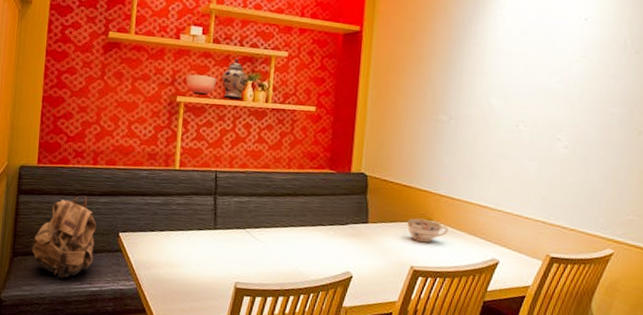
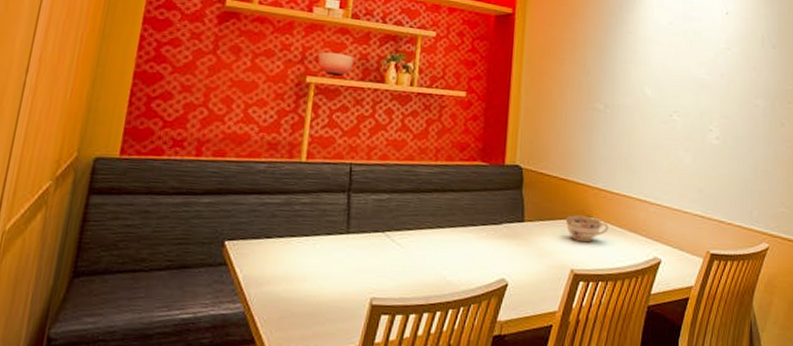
backpack: present [31,195,96,279] -> none [101,195,195,304]
ginger jar: present [221,58,248,100] -> none [360,36,391,83]

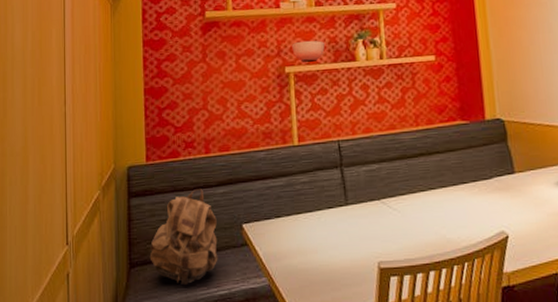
backpack: none [101,195,195,304] -> present [149,189,218,286]

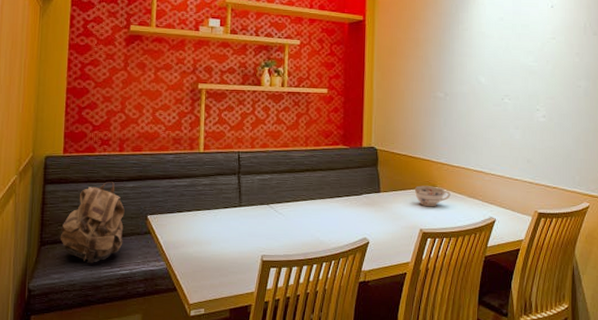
bowl: present [292,40,325,63] -> none [206,62,235,83]

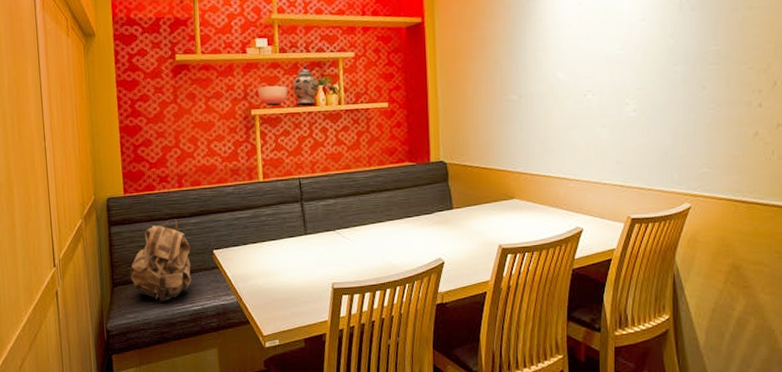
bowl: none [206,62,235,83] -> present [257,85,288,107]
ginger jar: none [240,47,264,85] -> present [292,65,318,106]
teacup: present [414,185,451,207] -> none [490,198,531,221]

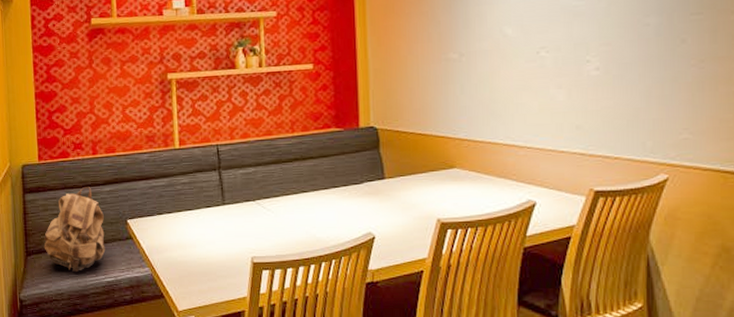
bowl: present [257,85,288,107] -> none [174,48,206,70]
ginger jar: present [292,65,318,106] -> none [210,26,238,69]

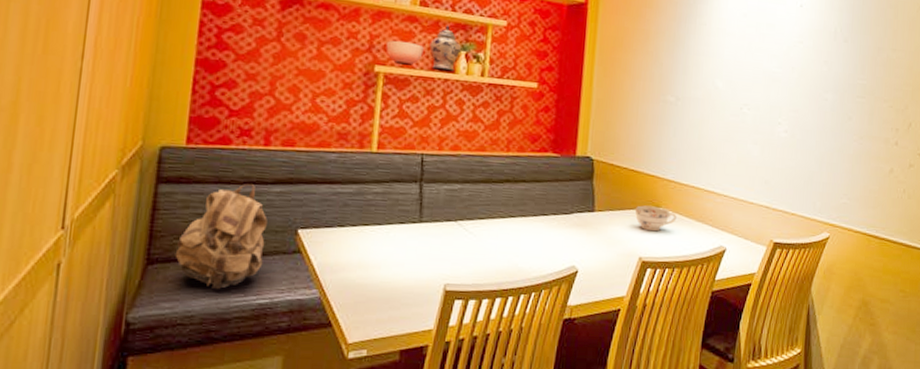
bowl: none [174,48,206,70] -> present [386,40,424,66]
ginger jar: none [210,26,238,69] -> present [429,25,461,73]
teacup: none [427,167,474,193] -> present [635,205,677,232]

